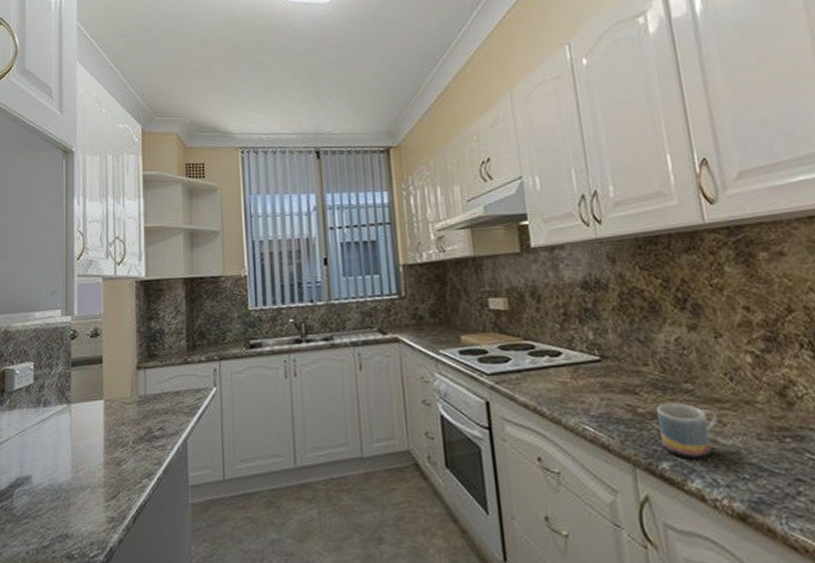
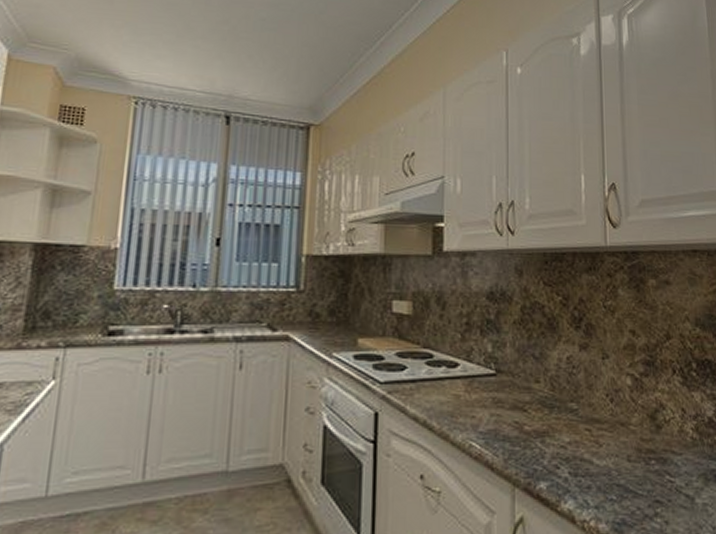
mug: present [655,402,717,459] -> none [541,422,595,479]

